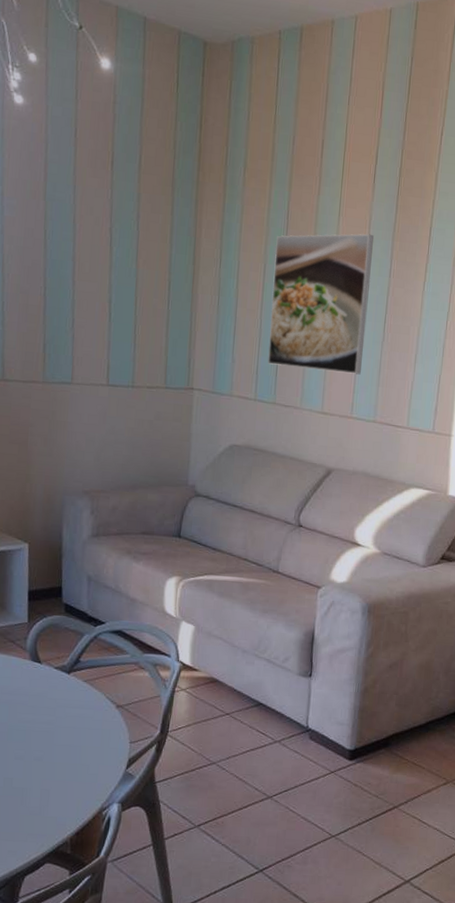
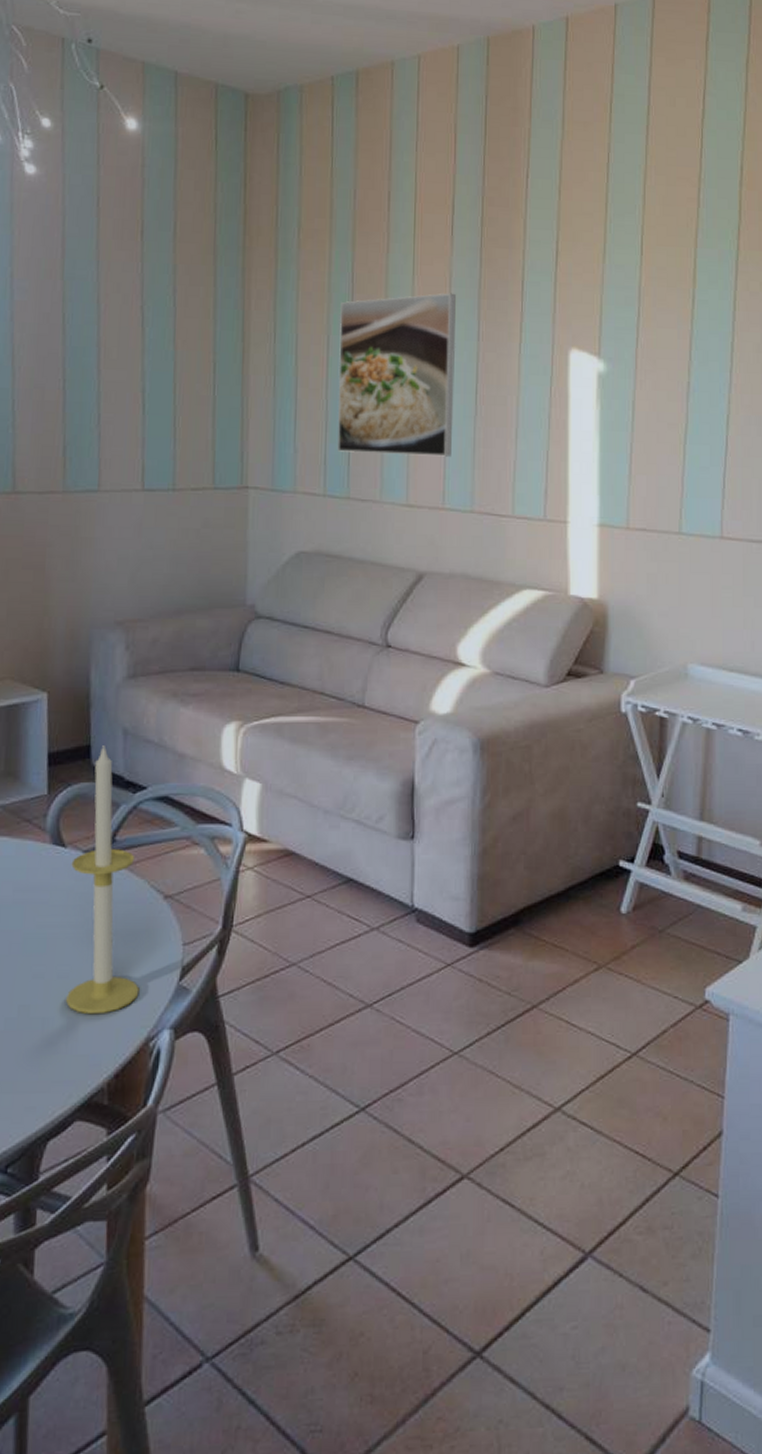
candle: none [40,588,96,788] -> present [66,745,140,1015]

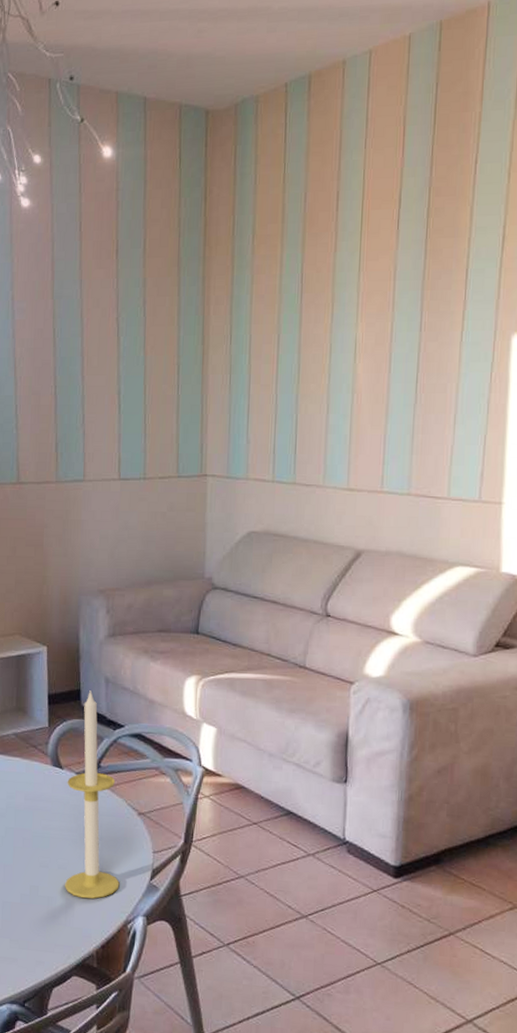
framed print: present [336,292,456,457] -> none [284,286,400,443]

